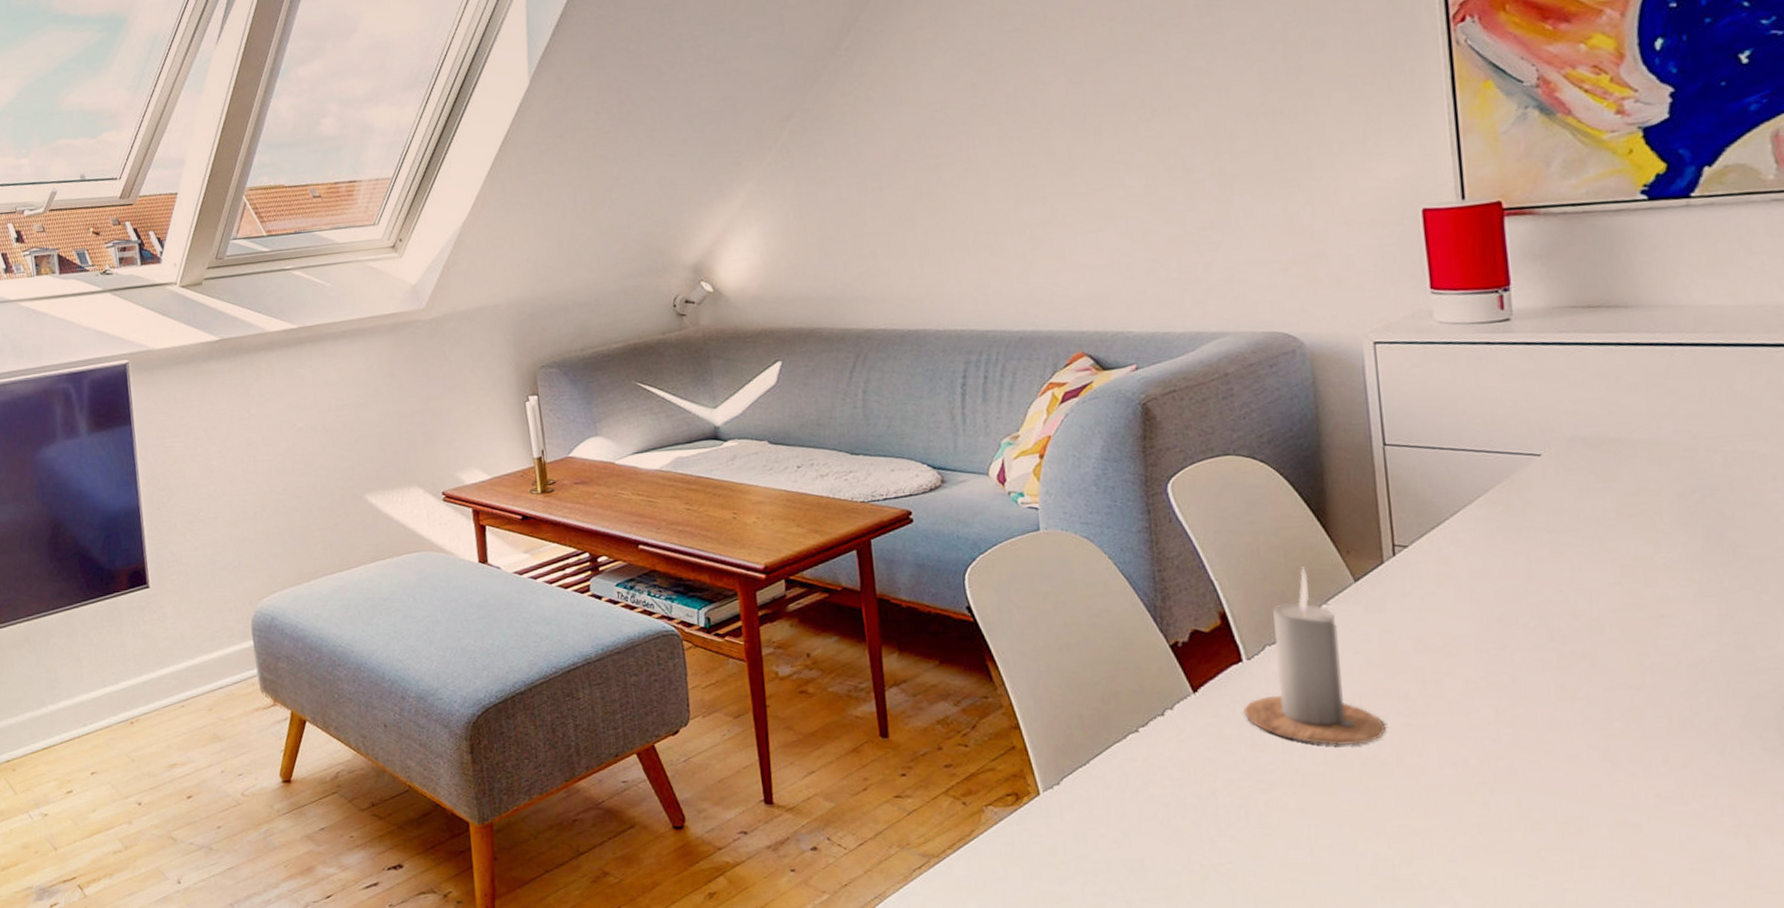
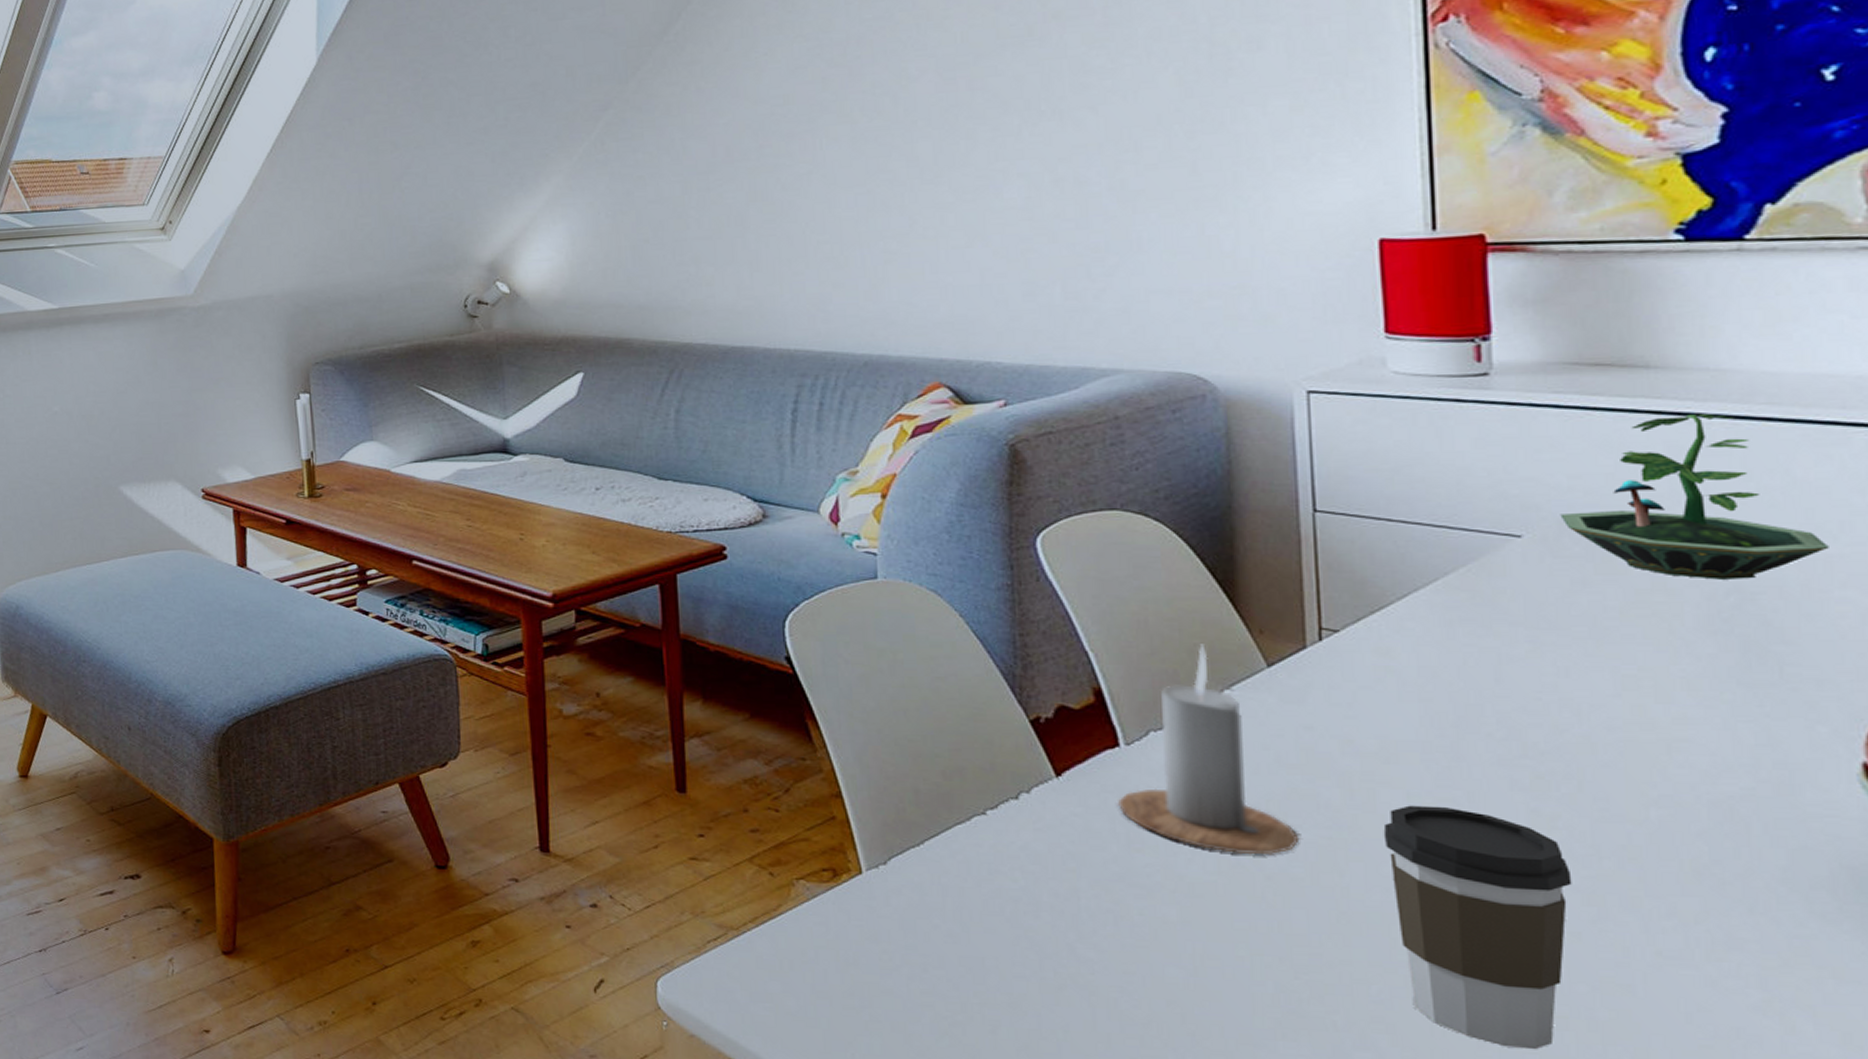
coffee cup: none [1449,688,1592,888] -> present [1383,805,1572,1050]
terrarium: none [1568,342,1763,481] -> present [1560,413,1829,580]

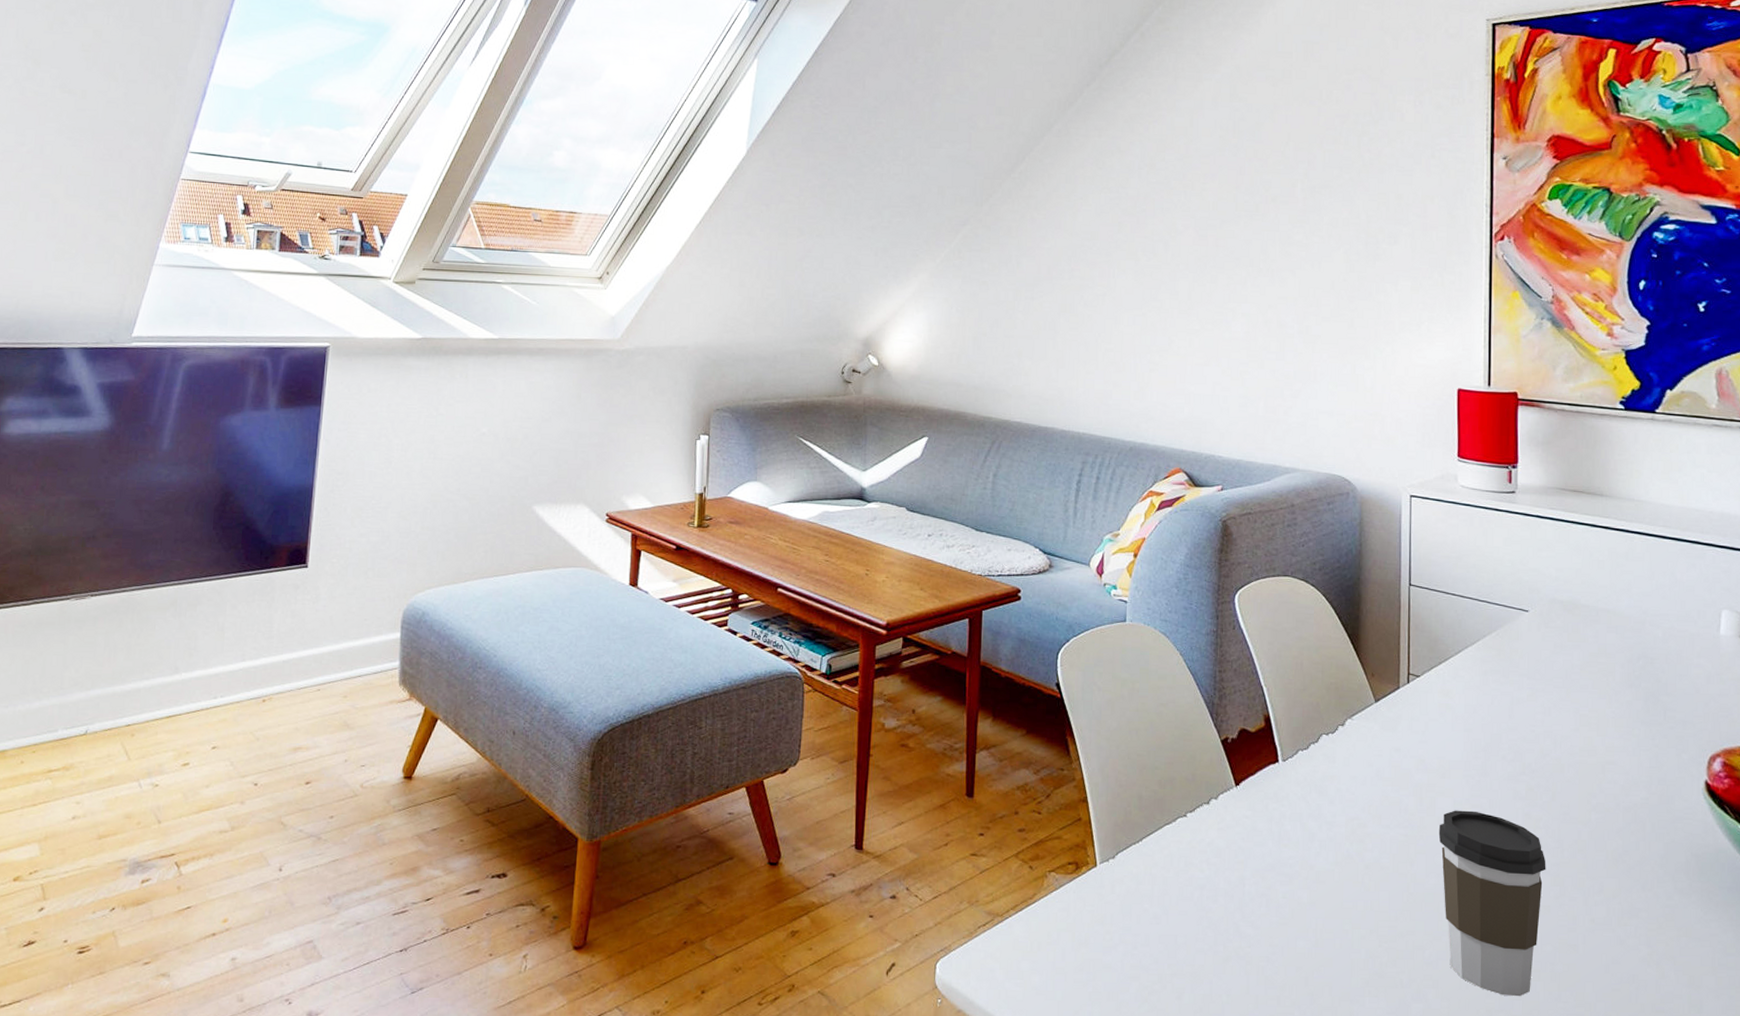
candle: present [1118,644,1300,856] -> none [1275,683,1388,849]
terrarium: present [1560,413,1829,580] -> none [1550,530,1692,649]

